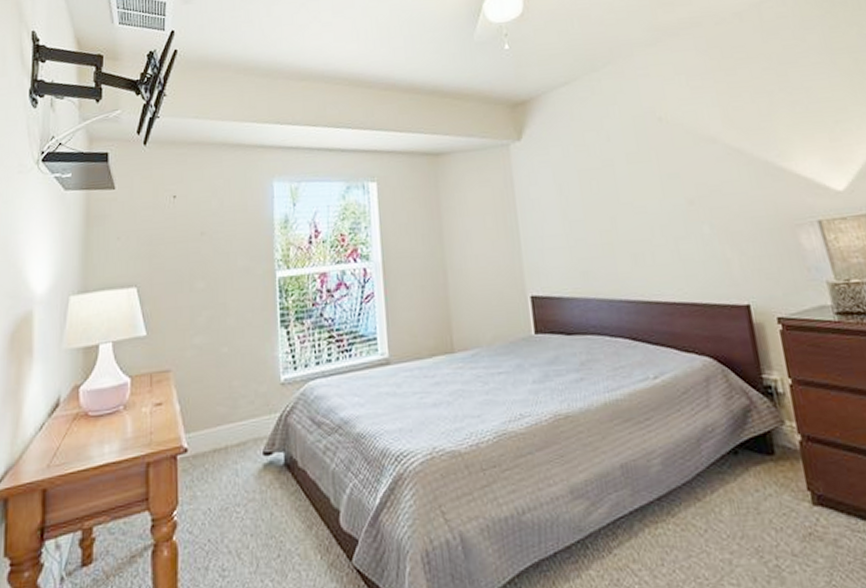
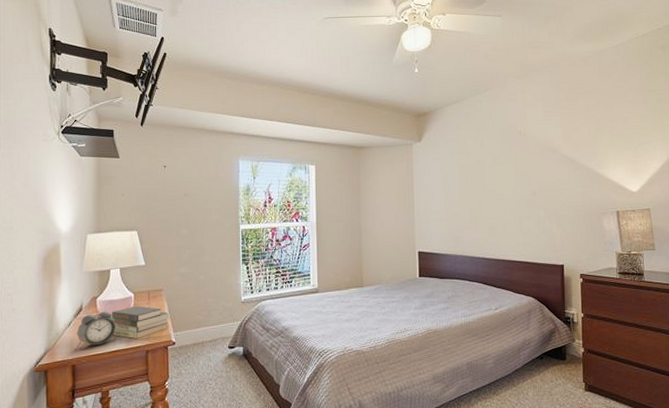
alarm clock: none [50,405,105,465] -> present [76,311,116,349]
books: none [95,395,180,445] -> present [109,305,170,339]

